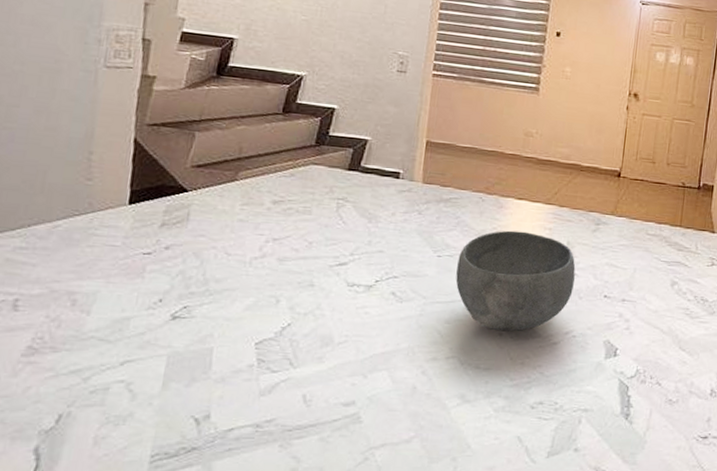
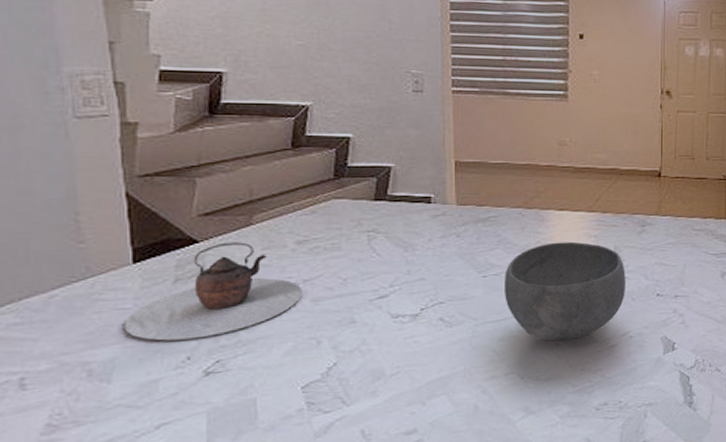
teapot: none [110,194,271,283] -> present [124,242,302,341]

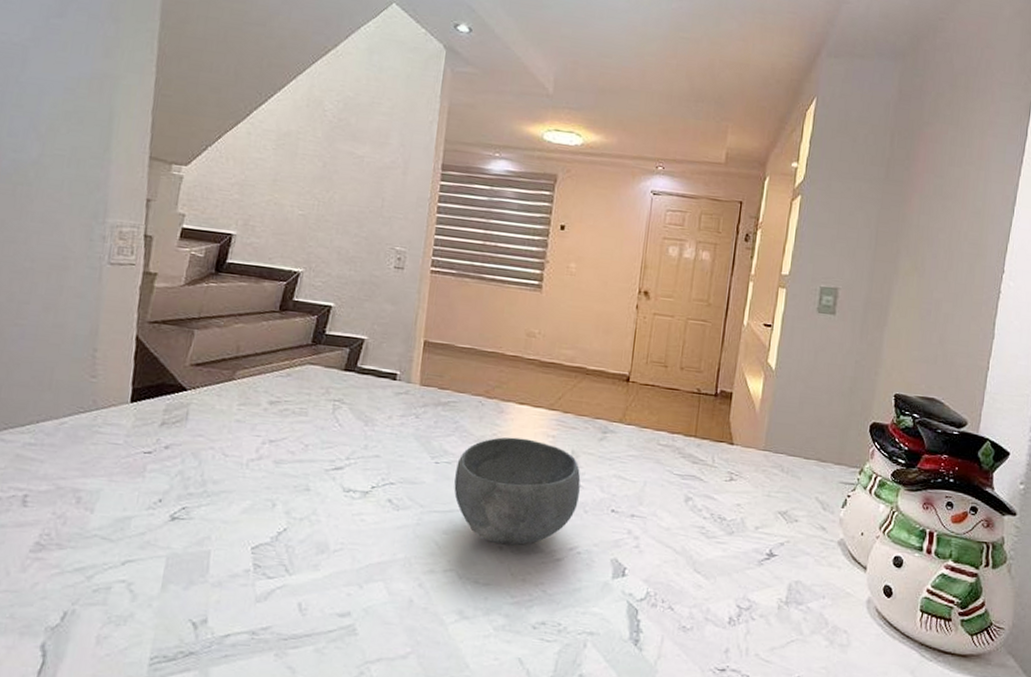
teapot: present [124,242,302,341] -> none [113,393,267,483]

